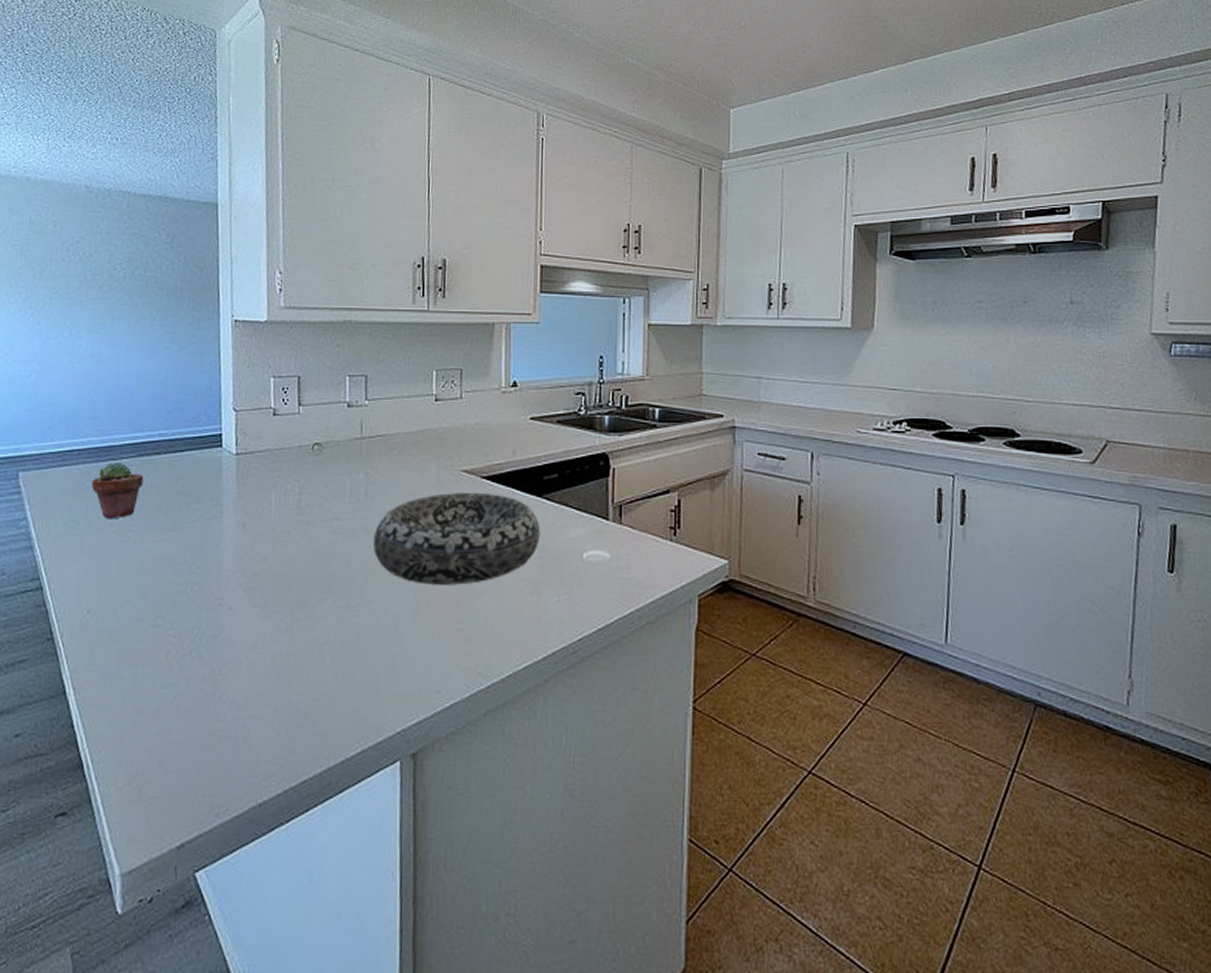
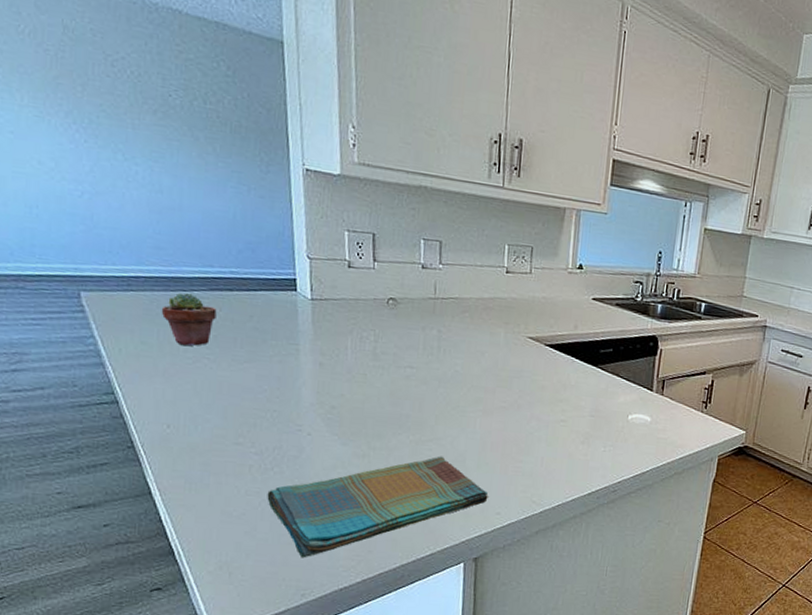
dish towel: none [183,622,426,765] -> present [267,456,488,558]
decorative bowl: present [373,493,541,585] -> none [444,355,594,432]

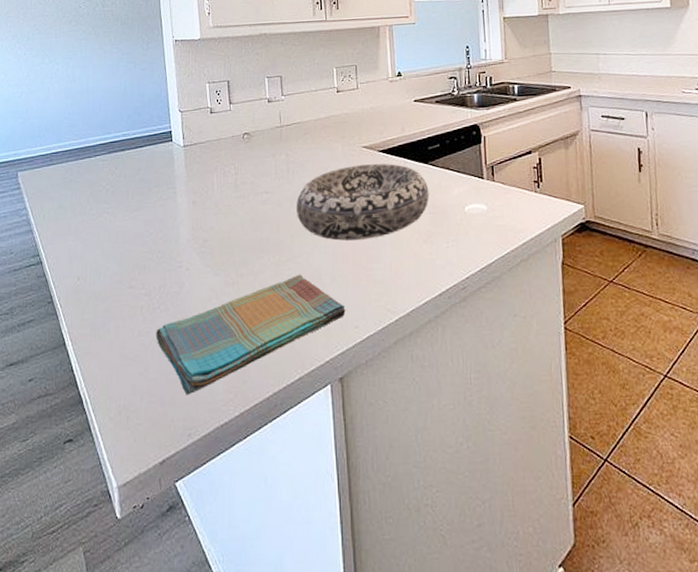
potted succulent: present [161,292,217,346] -> none [73,159,114,204]
decorative bowl: none [444,355,594,432] -> present [297,163,430,241]

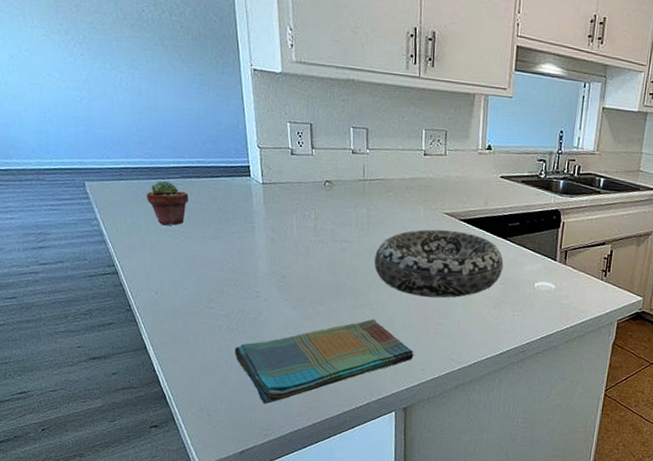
potted succulent: none [73,159,114,204] -> present [146,180,188,225]

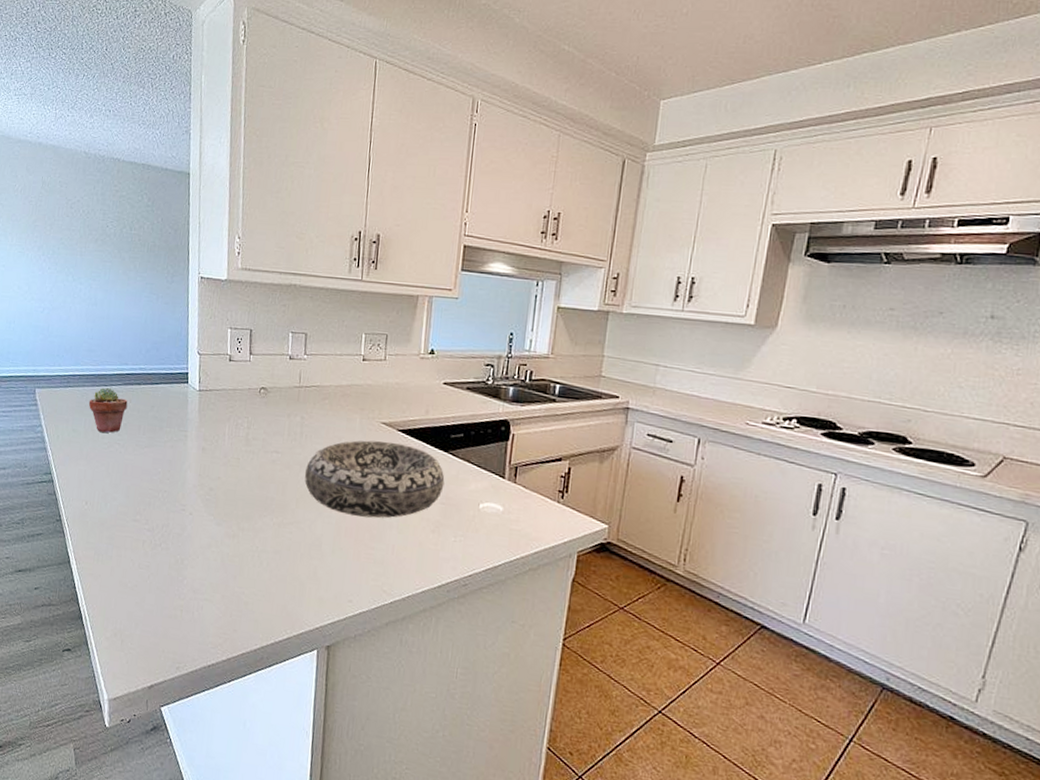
dish towel: present [234,319,414,404] -> none [154,539,342,632]

